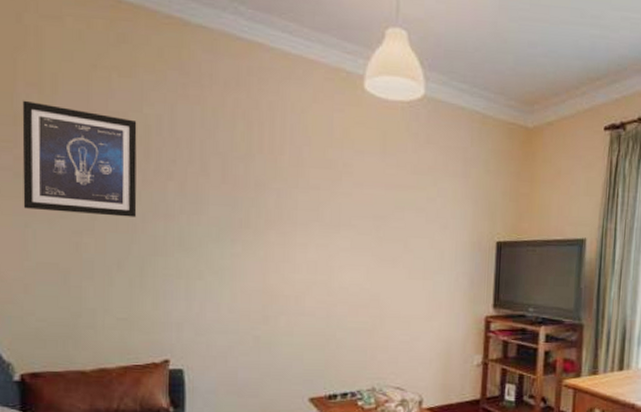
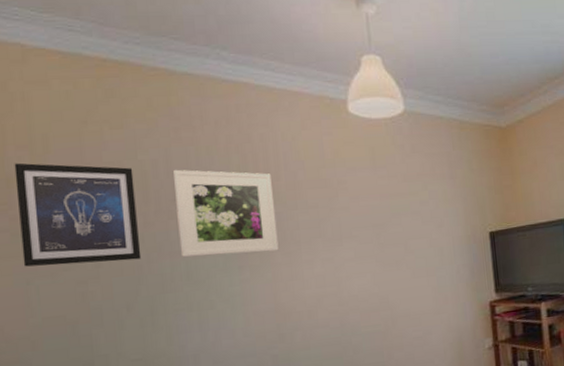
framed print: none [175,128,275,229] -> present [173,169,279,257]

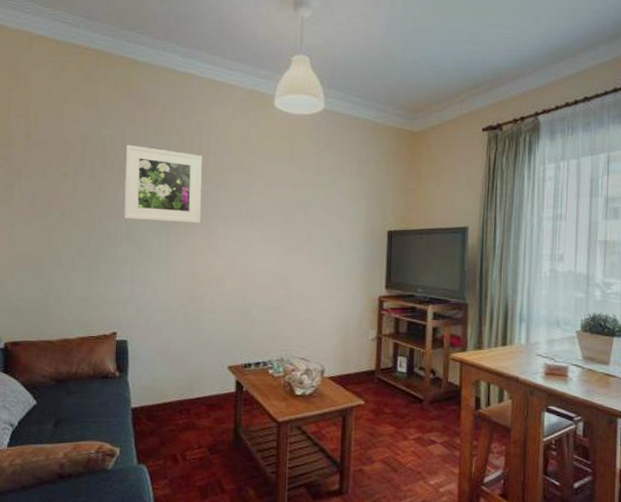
wall art: present [14,162,142,267] -> none [11,128,97,216]

